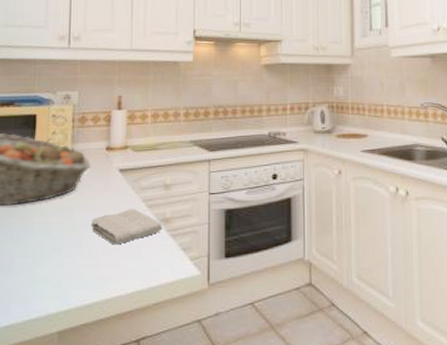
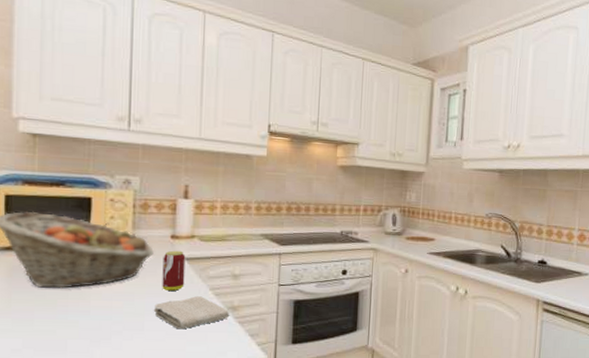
beverage can: none [98,162,120,205] -> present [162,250,186,292]

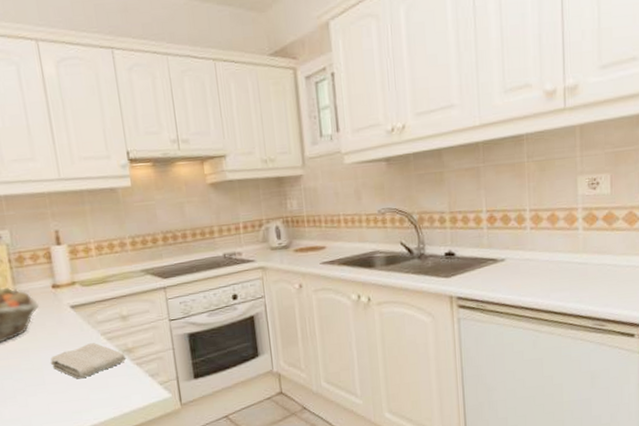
beverage can: present [162,250,186,292] -> none [48,299,76,343]

